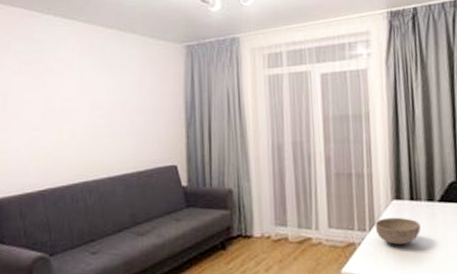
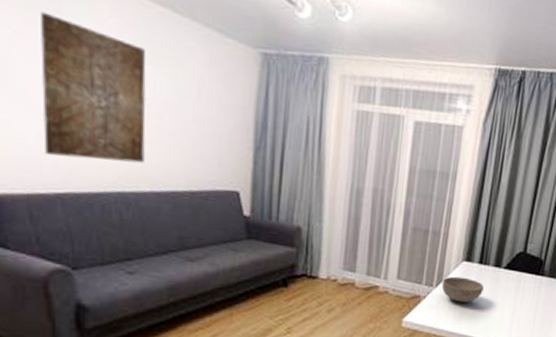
wall art: none [29,53,102,160] -> present [39,11,146,164]

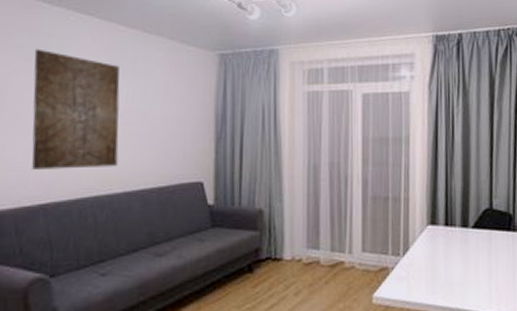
bowl: present [441,276,484,303] -> none [409,242,453,270]

